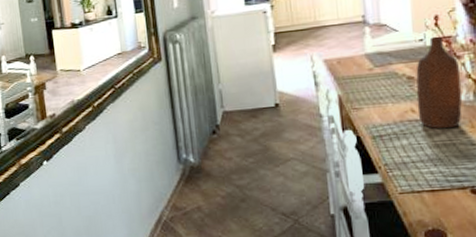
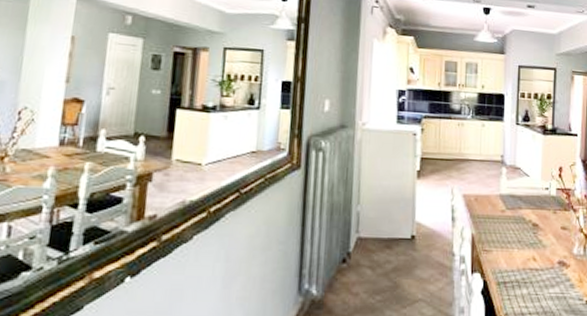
bottle: present [416,36,462,129] -> none [538,187,575,281]

